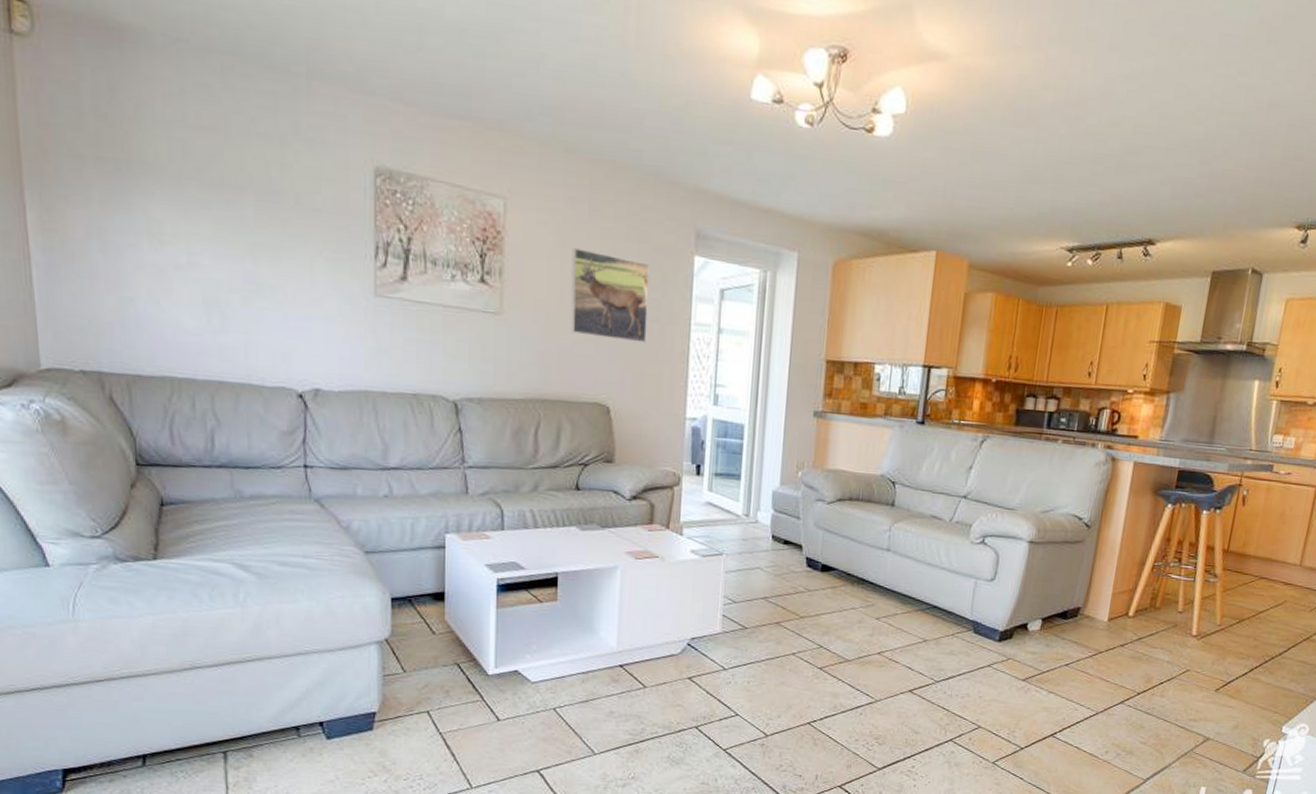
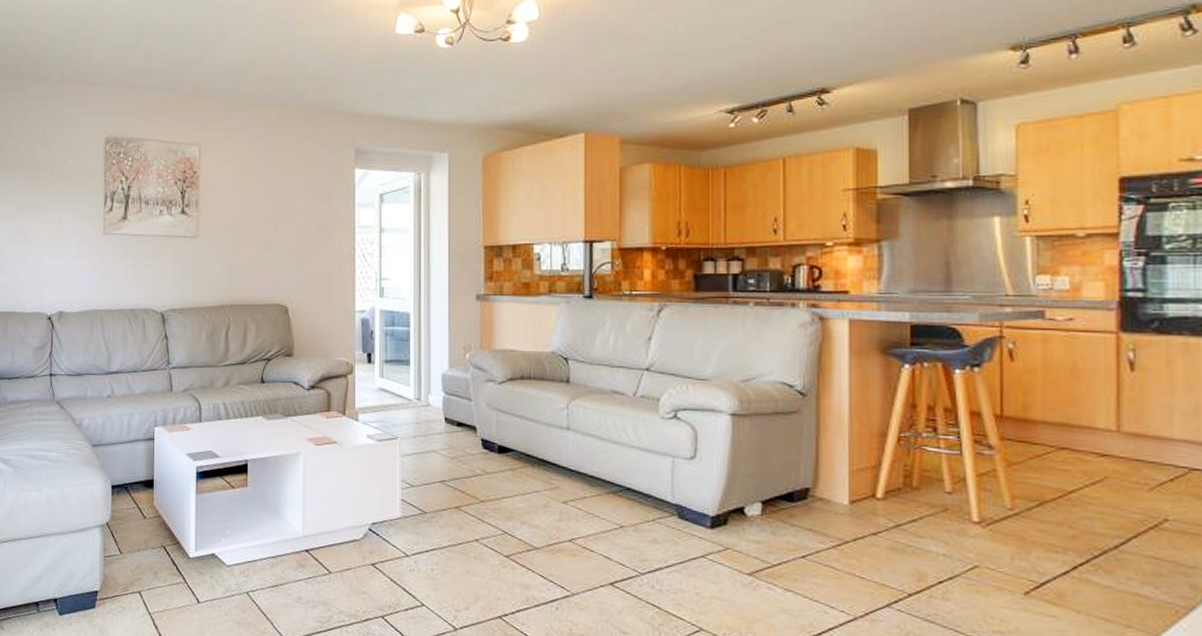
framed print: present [571,248,650,343] -> none [252,176,317,248]

